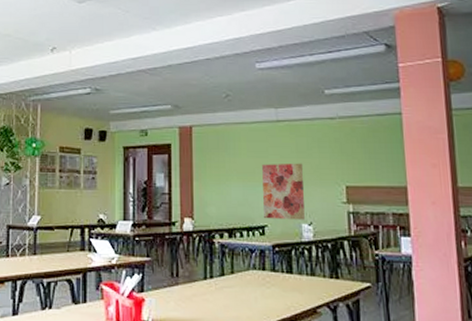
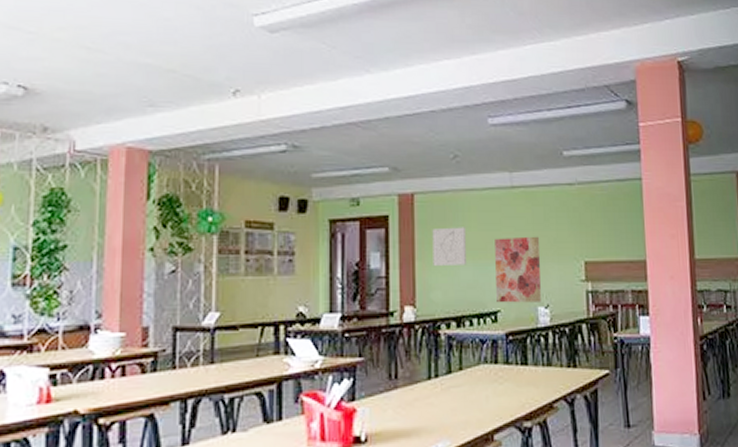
wall art: none [208,154,237,186] -> present [432,227,467,266]

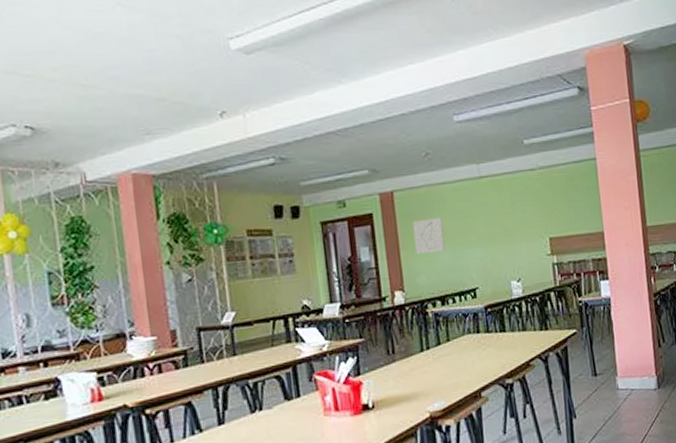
wall art: present [495,236,541,303] -> none [468,219,513,282]

